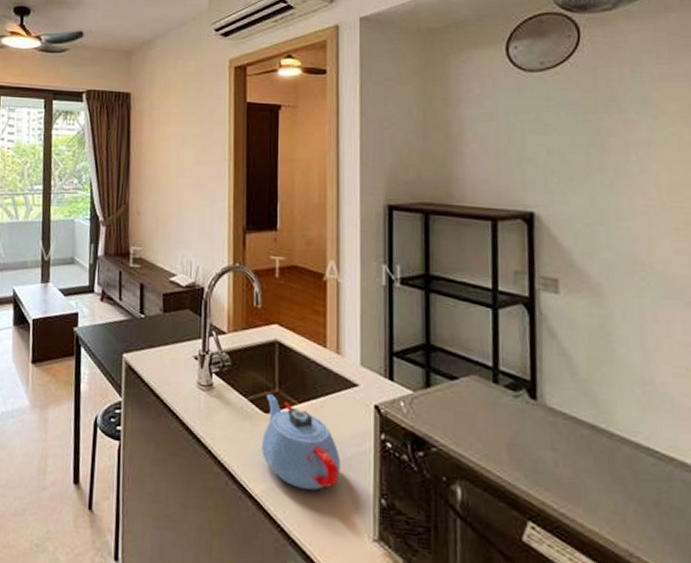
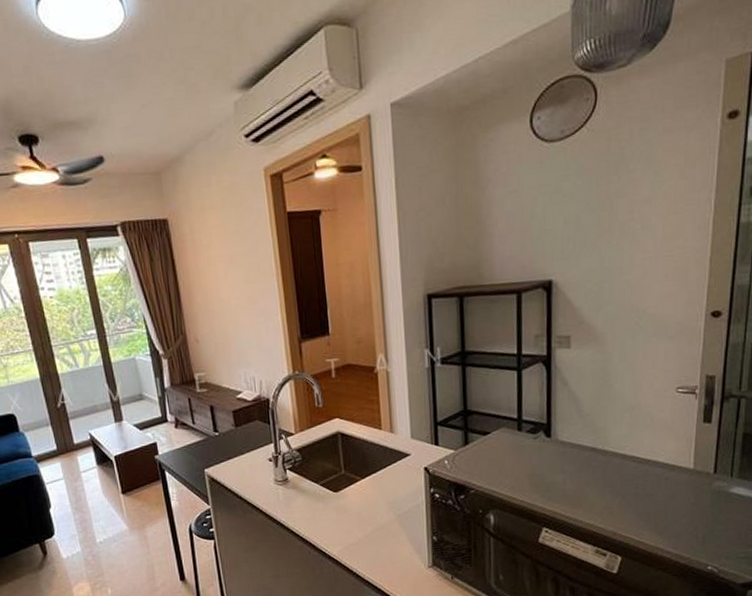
teapot: present [262,393,341,491] -> none [334,476,401,543]

